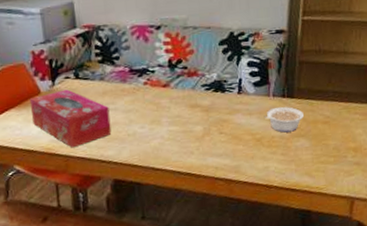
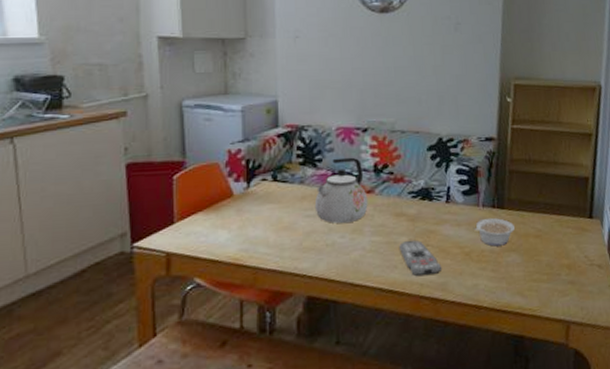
tissue box: present [29,89,112,148] -> none [220,192,308,259]
kettle: none [115,54,165,116] -> present [314,157,368,224]
remote control: none [195,128,235,161] -> present [399,240,442,277]

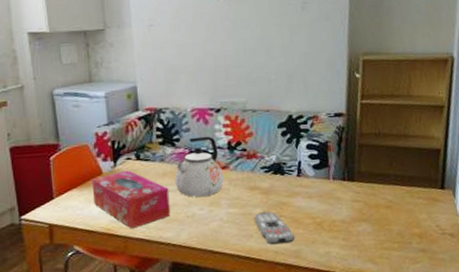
tissue box: none [220,192,308,259] -> present [91,170,171,229]
legume: present [473,217,515,247] -> none [324,190,365,217]

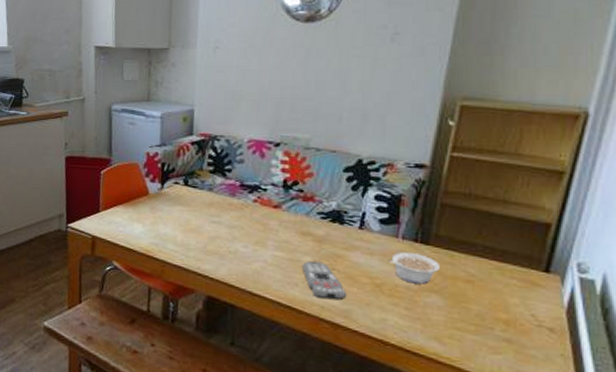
tissue box: present [91,170,171,229] -> none [136,194,214,255]
kettle: present [174,136,224,197] -> none [220,170,274,234]
legume: none [324,190,365,217] -> present [387,251,440,284]

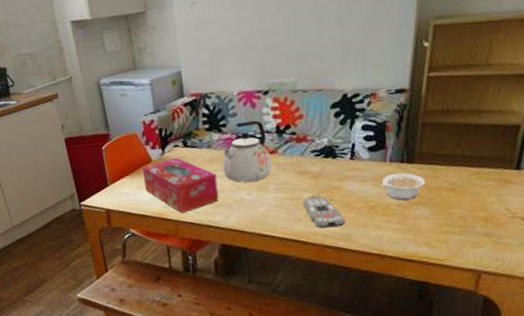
tissue box: none [136,194,214,255] -> present [141,157,219,214]
kettle: none [220,170,274,234] -> present [222,120,272,183]

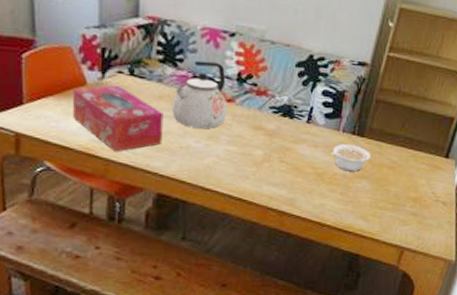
remote control: present [303,195,346,228] -> none [254,154,293,190]

